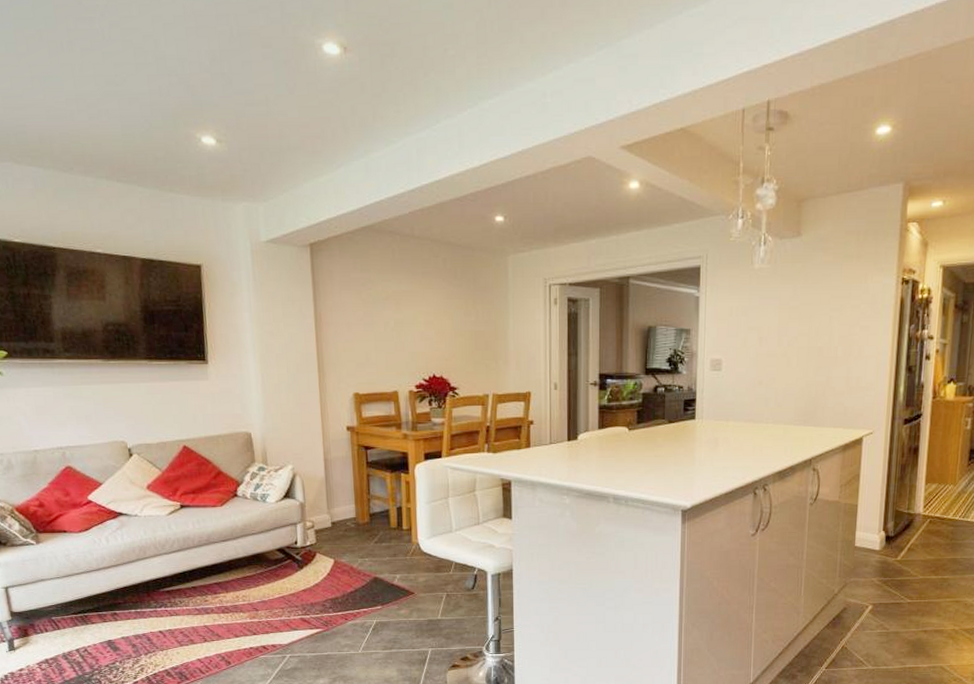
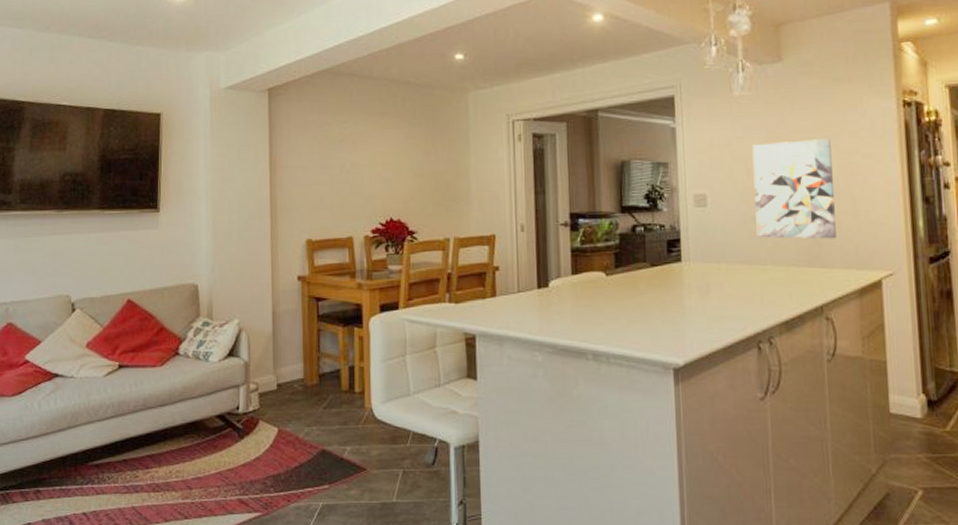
wall art: none [762,311,835,402] -> present [752,139,836,239]

